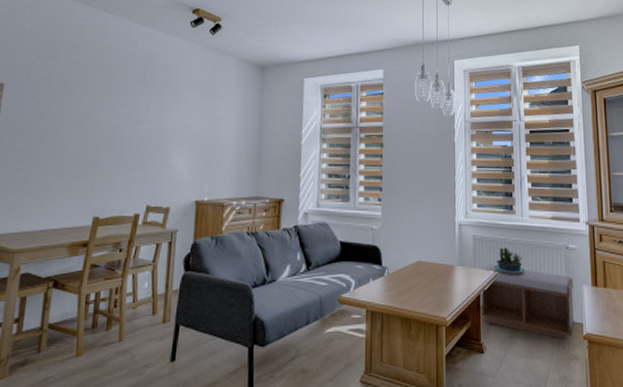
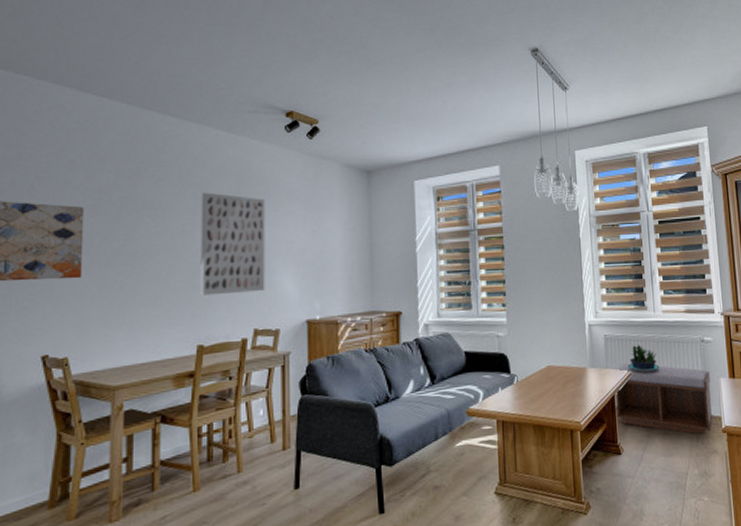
wall art: none [100,76,167,172] -> present [200,192,265,296]

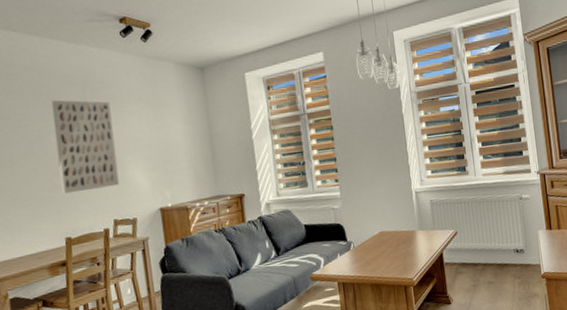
bench: present [615,363,713,435] -> none [442,223,533,282]
potted plant: present [628,345,660,372] -> none [453,206,483,231]

